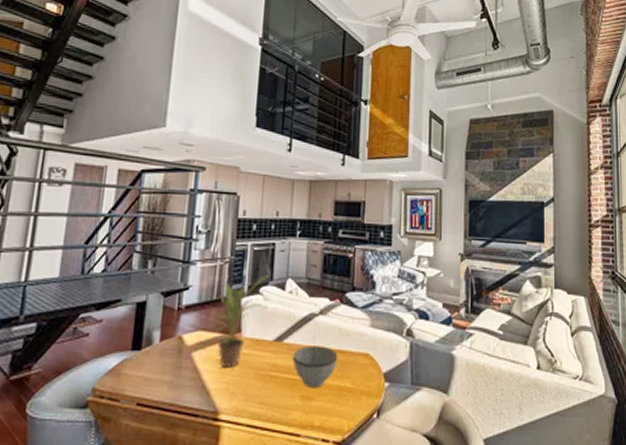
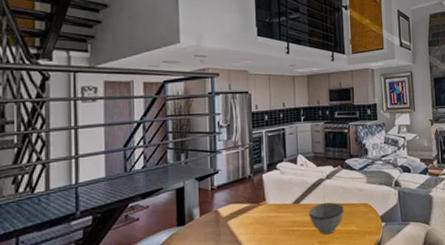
potted plant: present [209,275,270,367] -> none [238,154,285,229]

